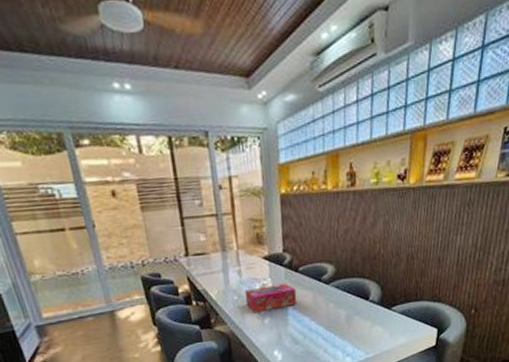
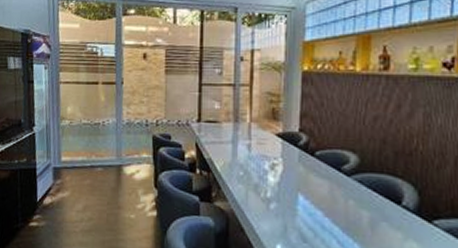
tissue box: present [244,282,297,313] -> none [251,165,310,195]

